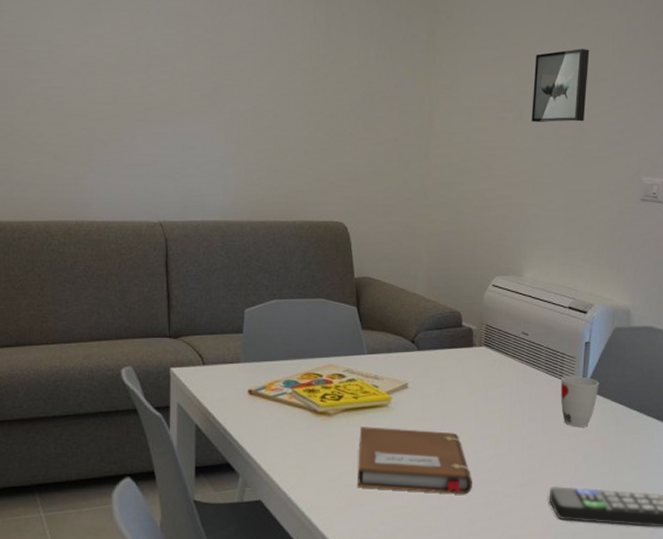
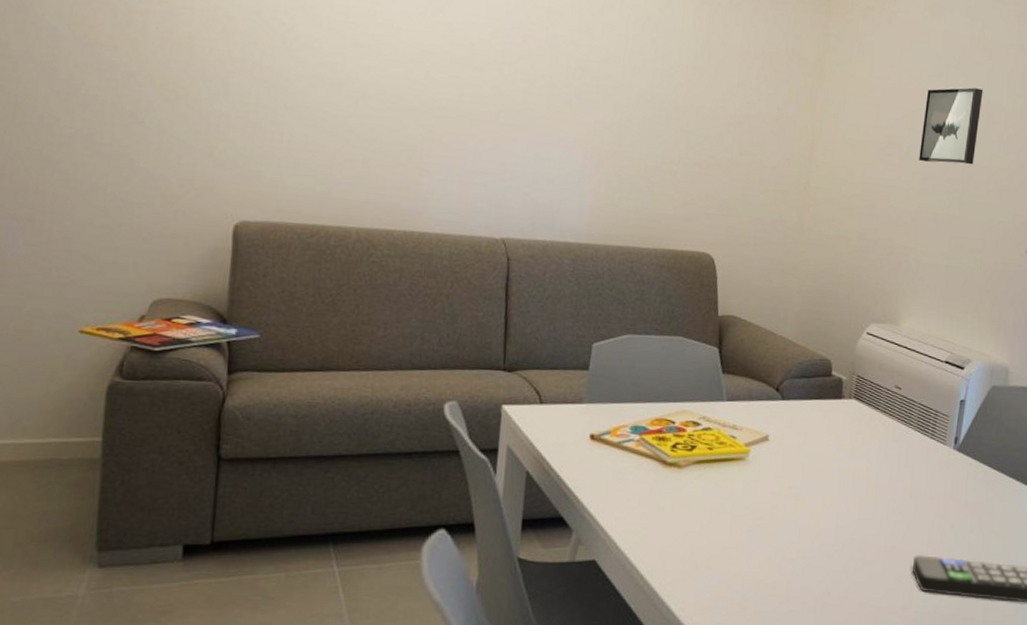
notebook: present [358,427,472,495] -> none [706,481,832,561]
cup: present [560,375,599,427] -> none [931,435,972,492]

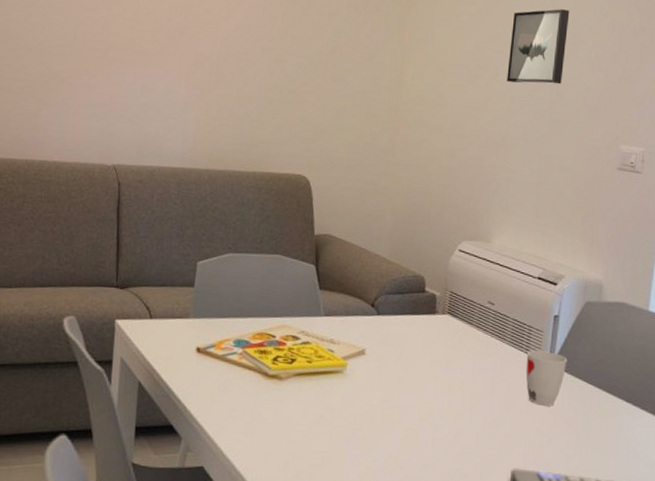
cup: none [931,435,972,492] -> present [525,350,567,406]

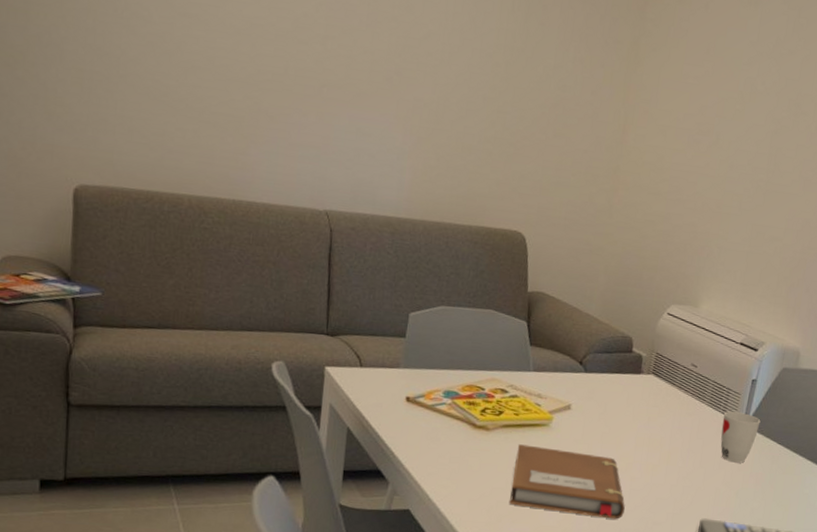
notebook: none [307,393,429,472] -> present [510,444,625,519]
wall art: present [507,9,570,85] -> none [727,77,795,155]

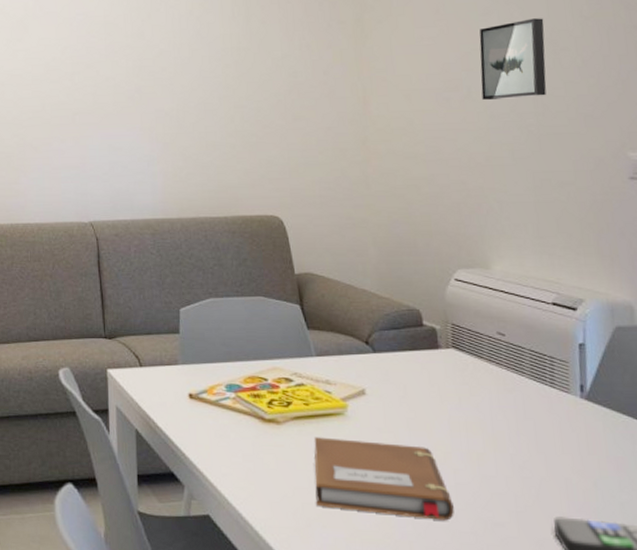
cup: present [720,411,761,463] -> none [552,383,604,446]
wall art: none [727,77,795,155] -> present [479,18,547,100]

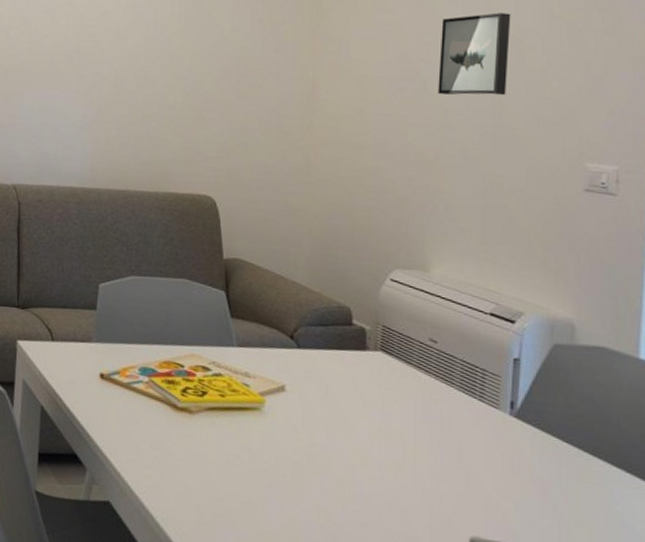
notebook: present [313,437,454,521] -> none [223,430,366,530]

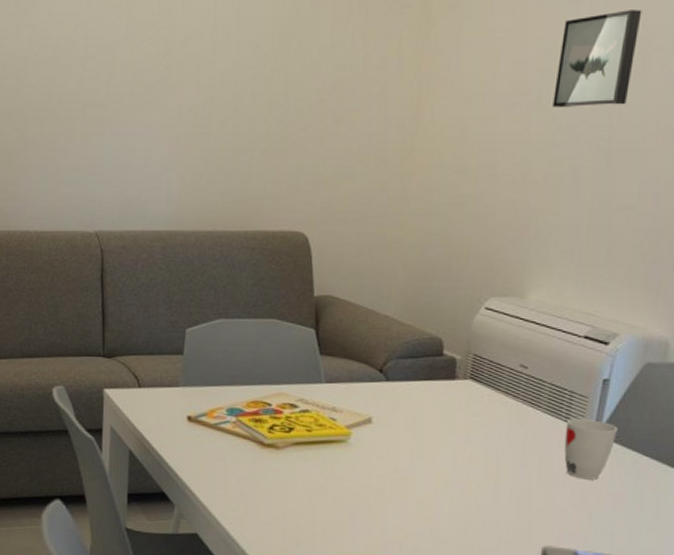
cup: none [481,397,534,466] -> present [564,418,618,480]

